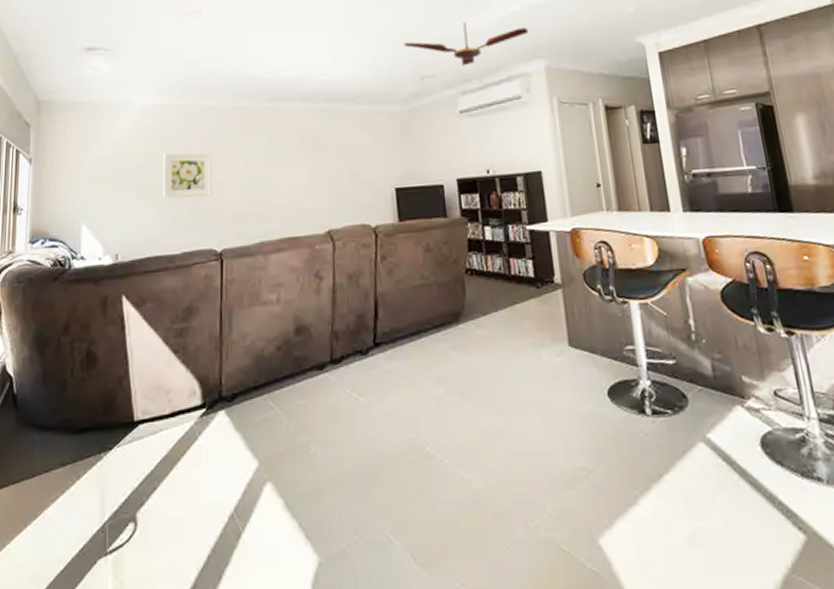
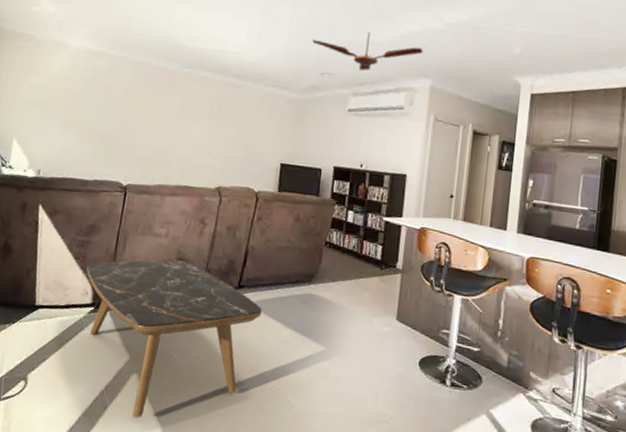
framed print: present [163,153,212,199] -> none [84,94,131,138]
coffee table: none [190,328,408,541] -> present [86,259,262,418]

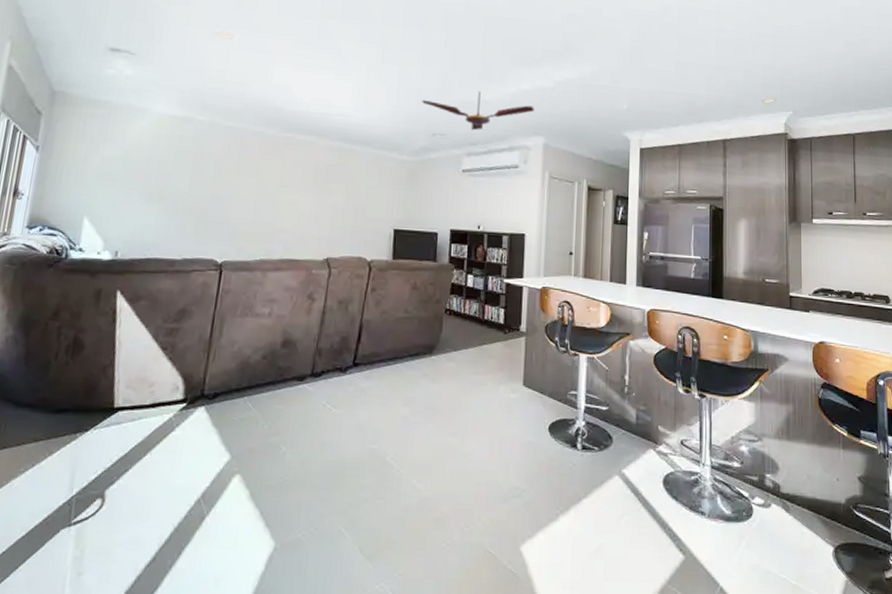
coffee table: present [86,259,262,418] -> none [176,341,380,526]

